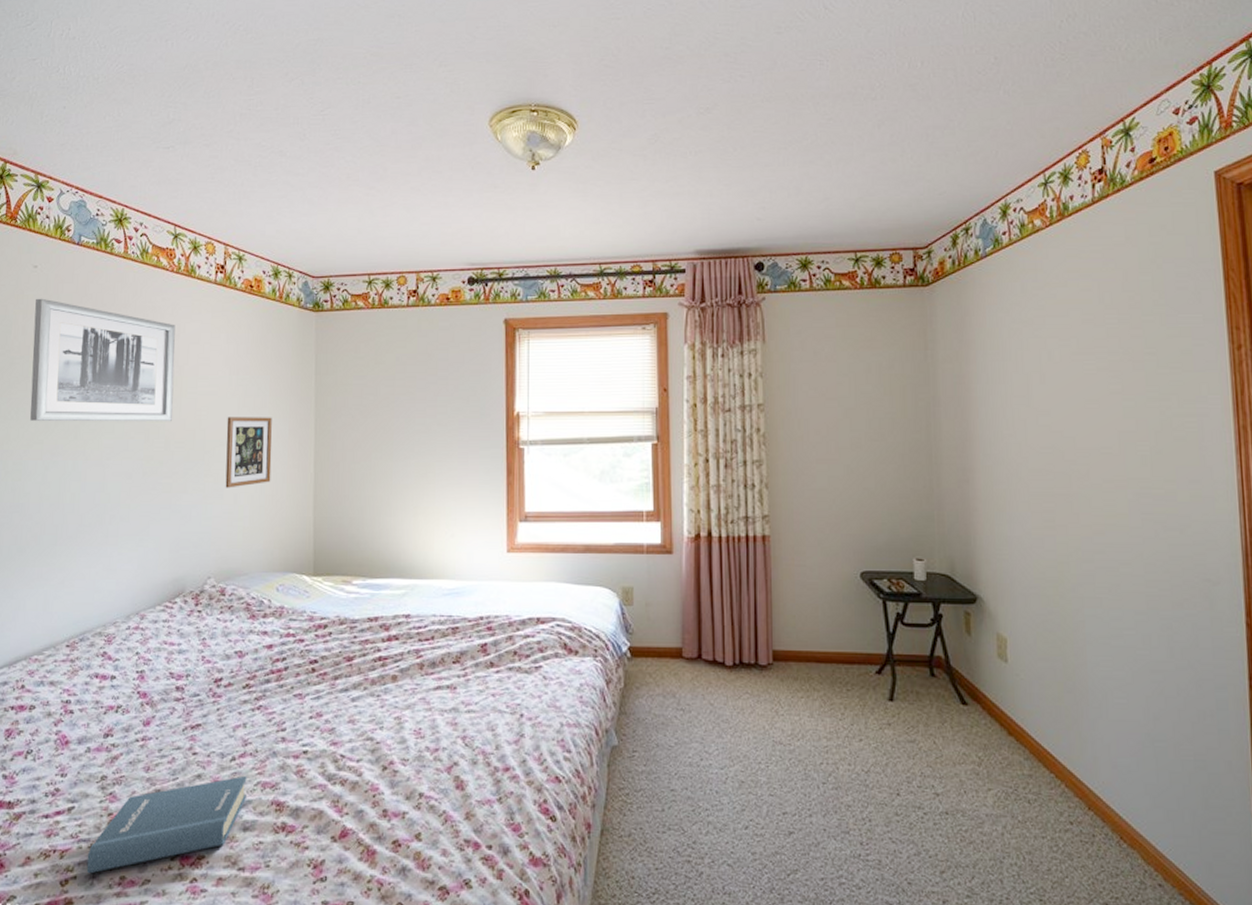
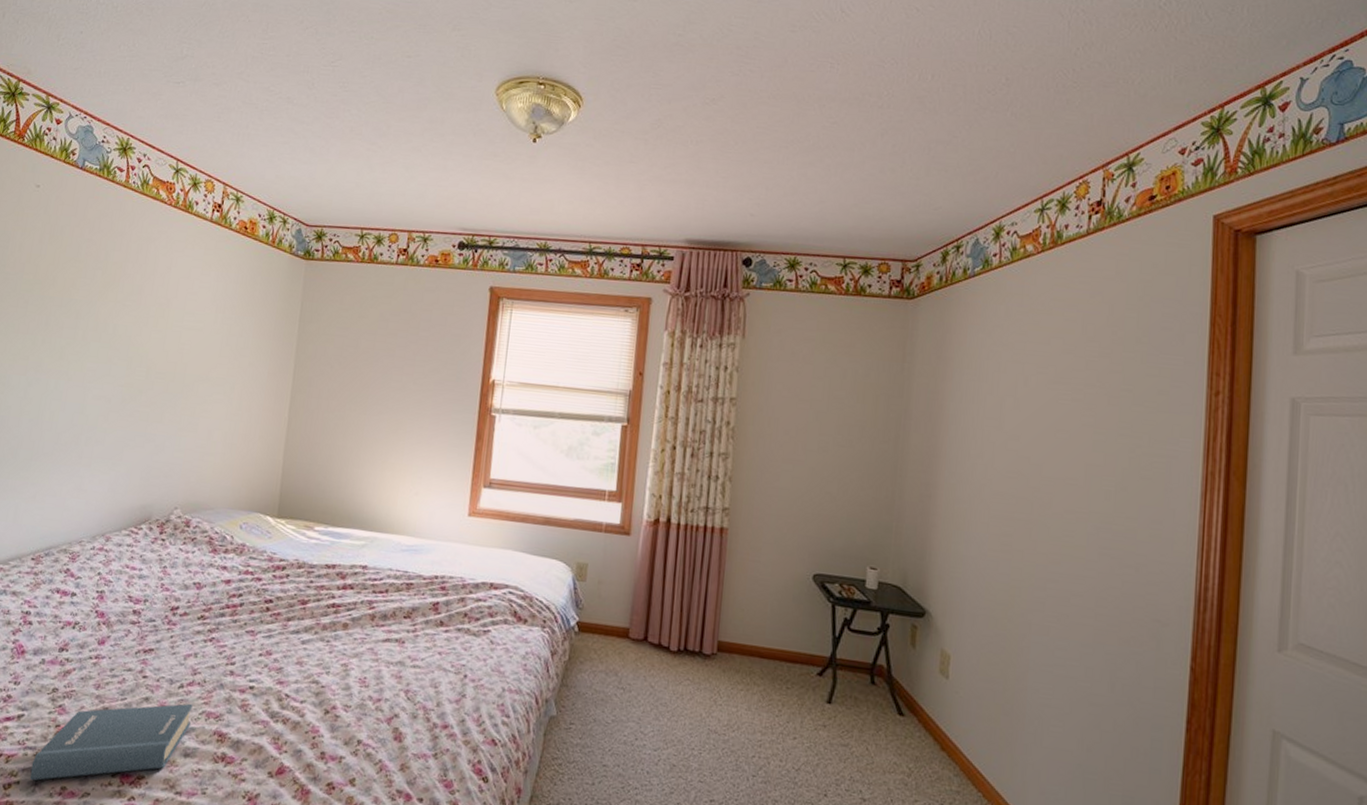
wall art: present [30,298,175,422] -> none [18,217,168,353]
picture frame: present [225,417,272,488] -> none [200,353,253,424]

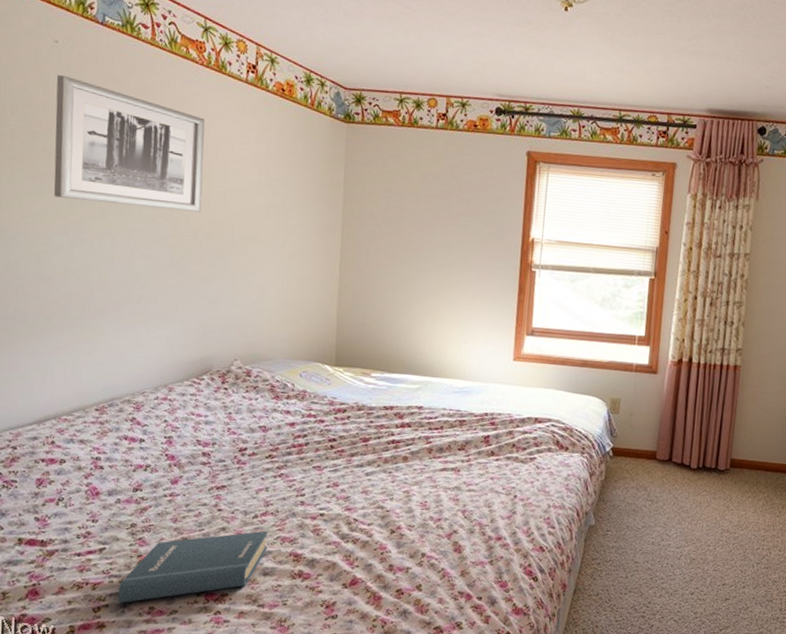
wall art: none [18,217,168,353] -> present [53,74,205,213]

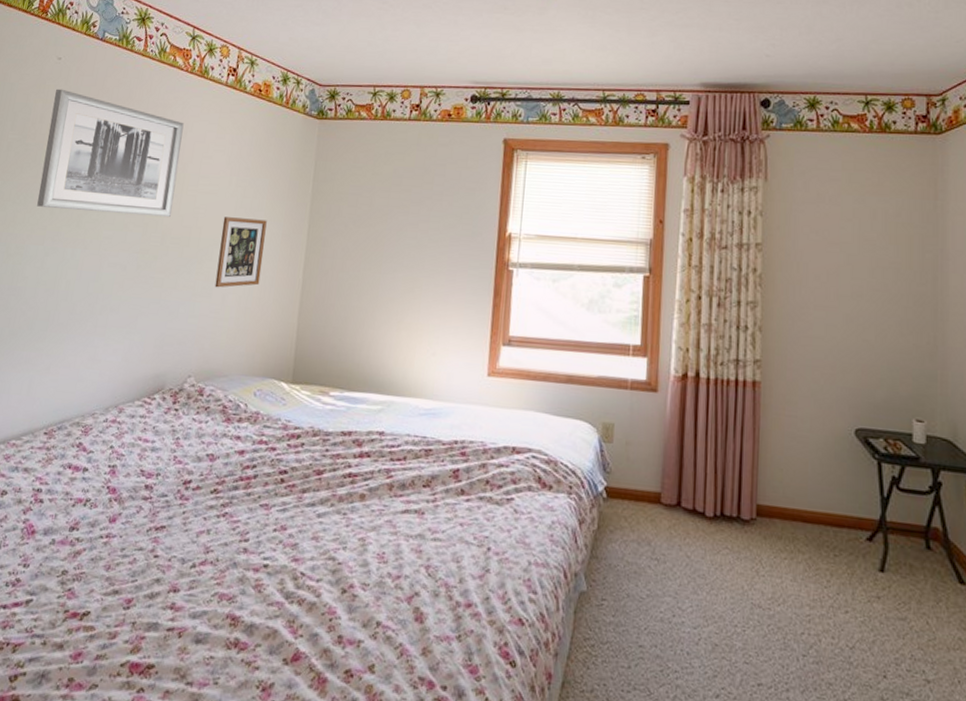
hardback book: present [117,530,268,604] -> none [36,584,205,672]
picture frame: none [253,214,300,281] -> present [214,217,267,288]

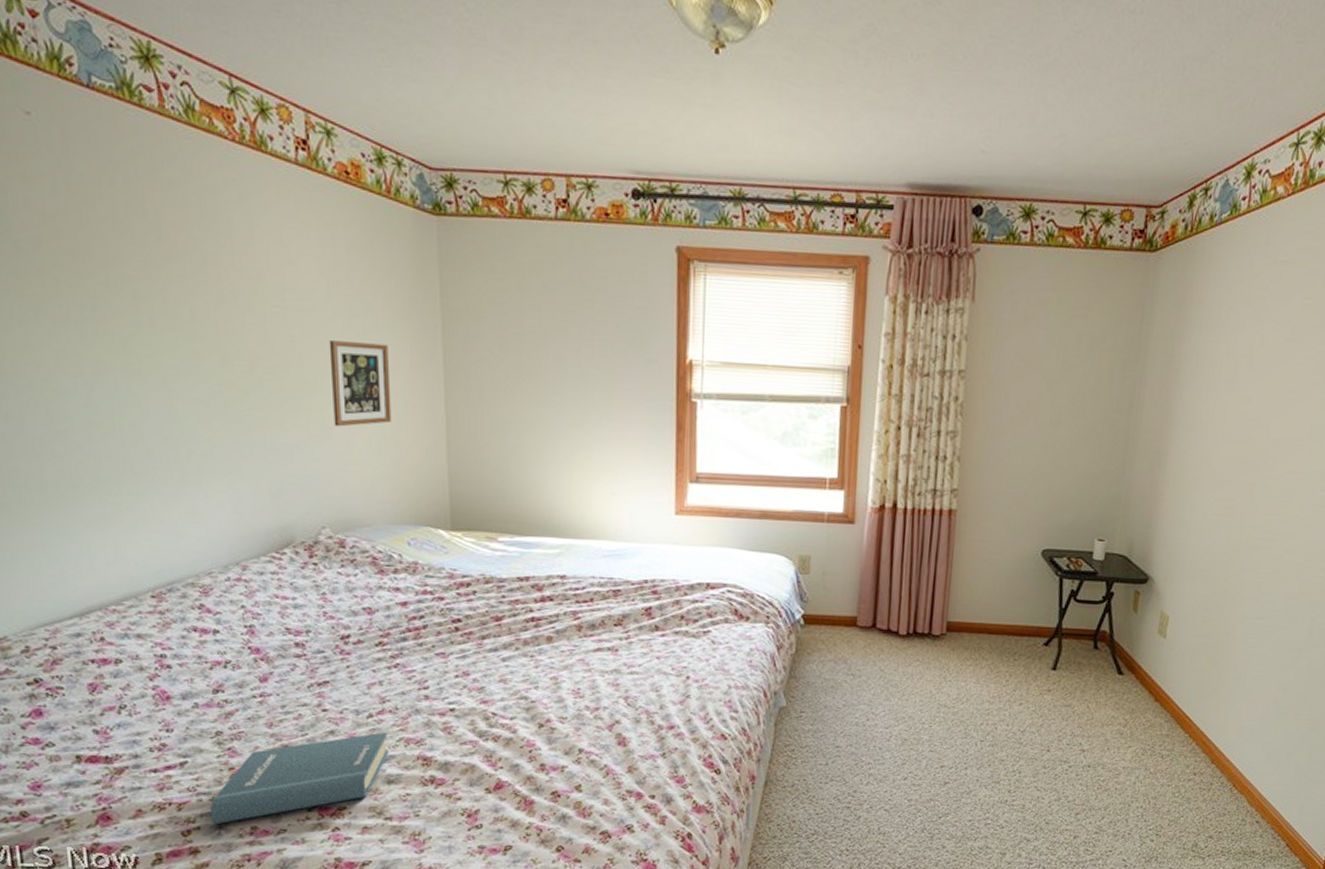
hardback book: none [36,584,205,672] -> present [210,732,388,825]
wall art: present [37,88,184,218] -> none [37,159,255,342]

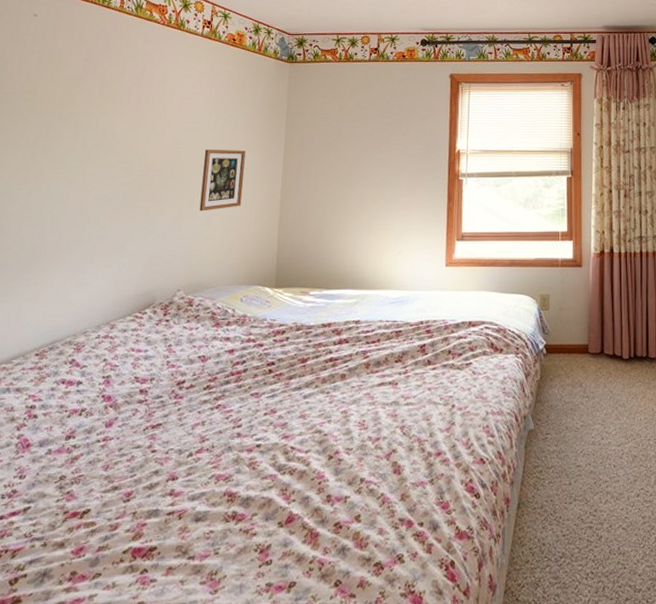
hardback book: present [210,732,388,825] -> none [37,470,202,572]

